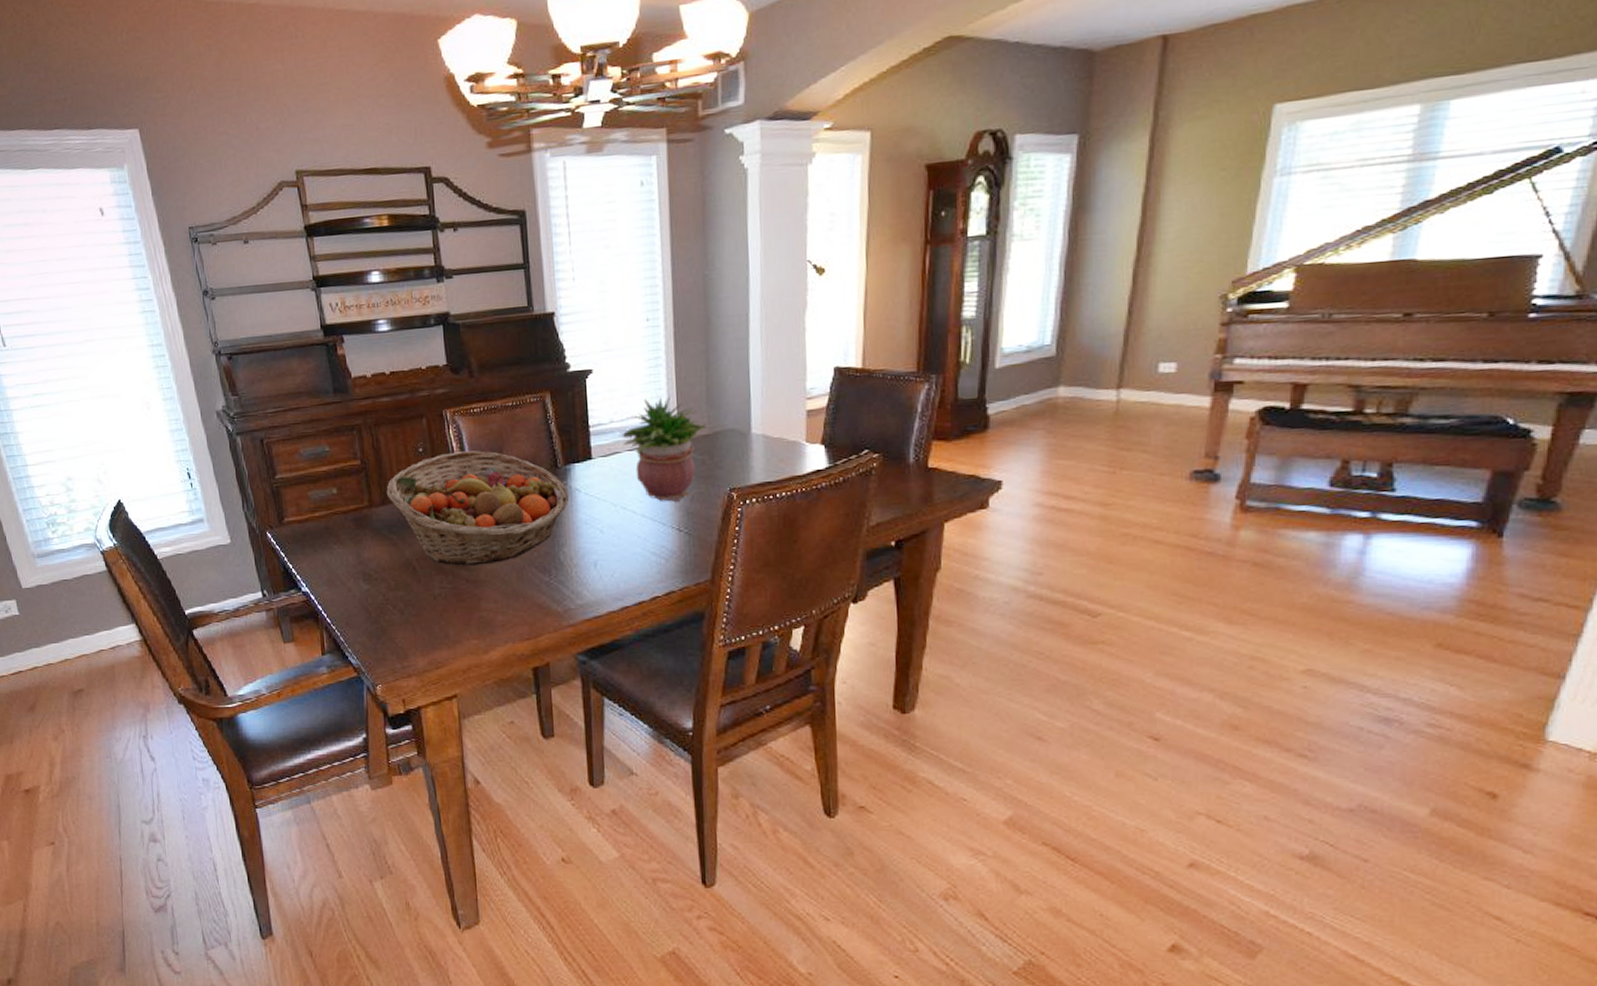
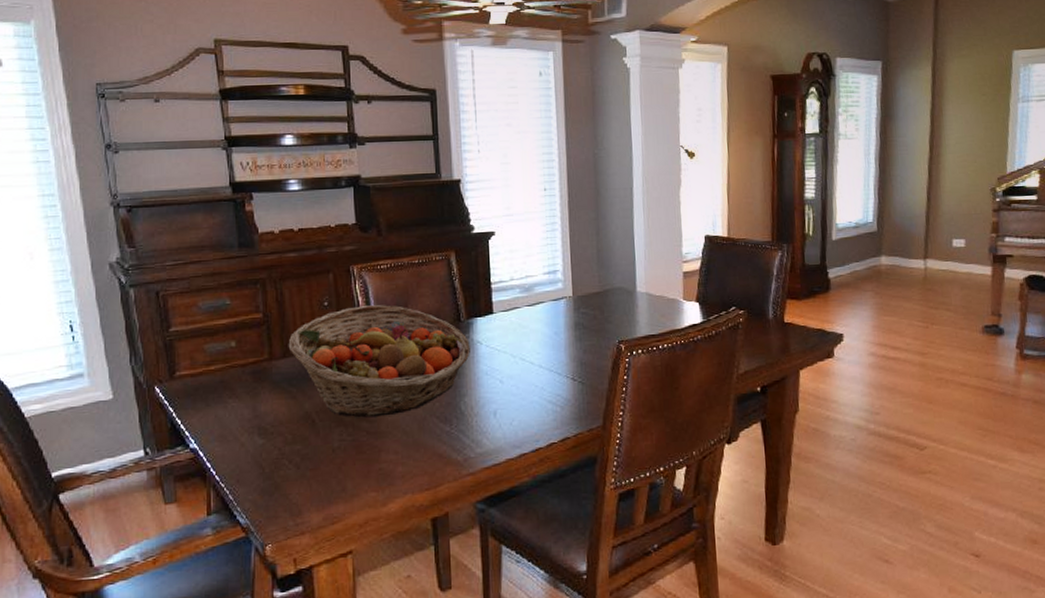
potted plant: present [622,395,707,502] -> none [521,256,597,353]

